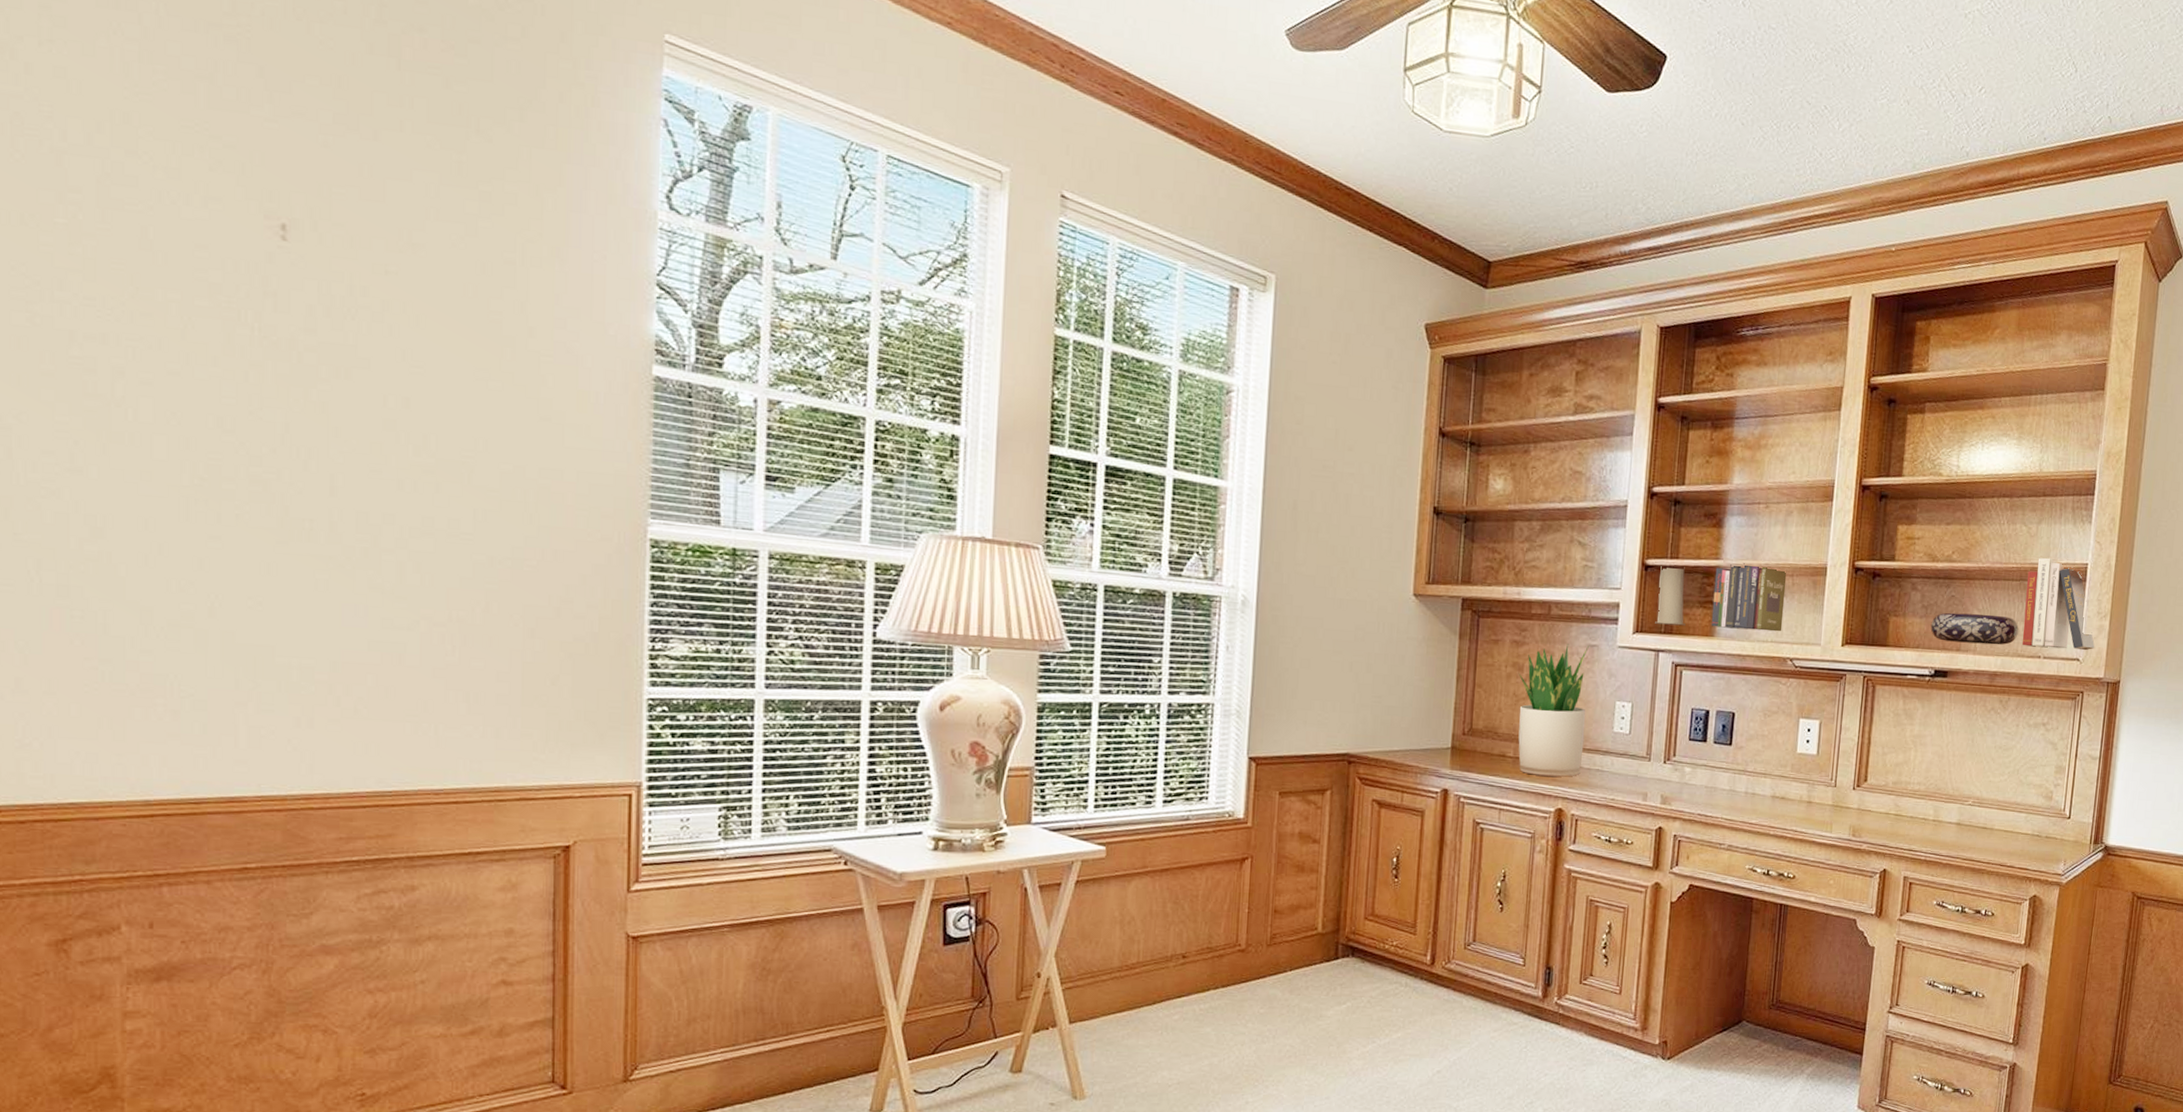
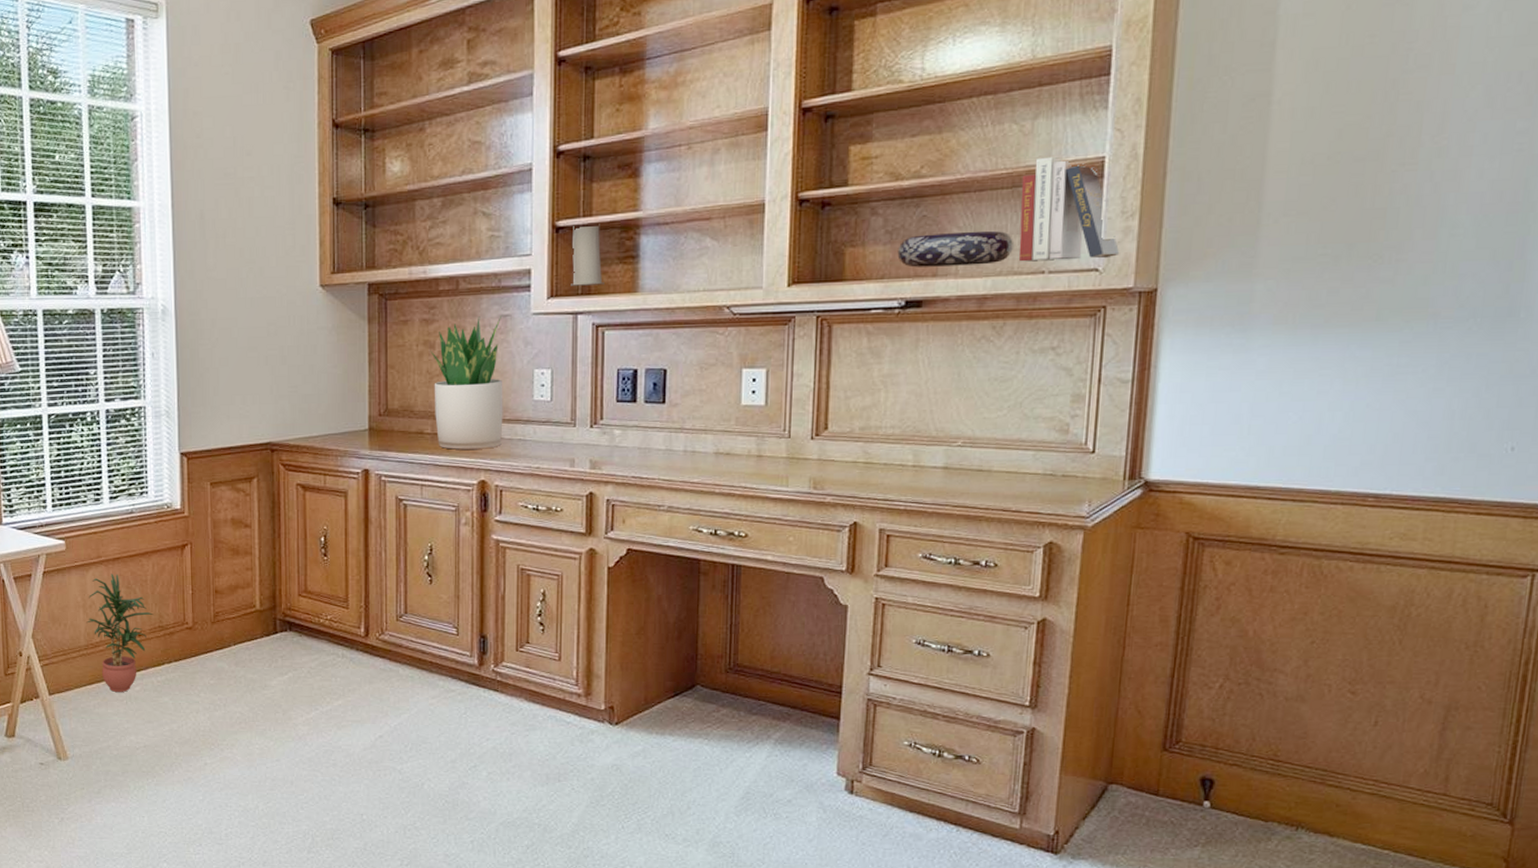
potted plant: none [1123,886,1203,1021] -> present [86,574,154,692]
books: present [1711,563,1787,632] -> none [633,211,718,282]

